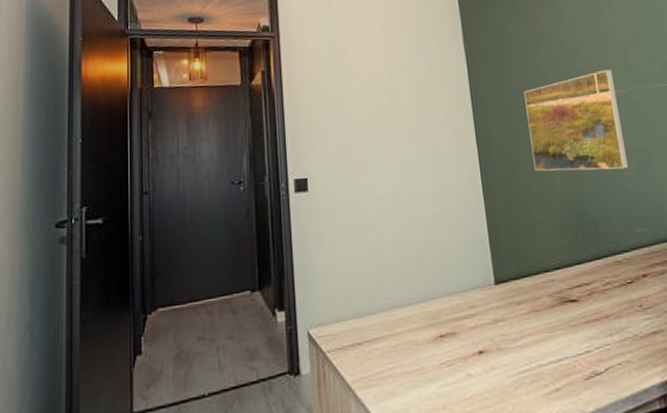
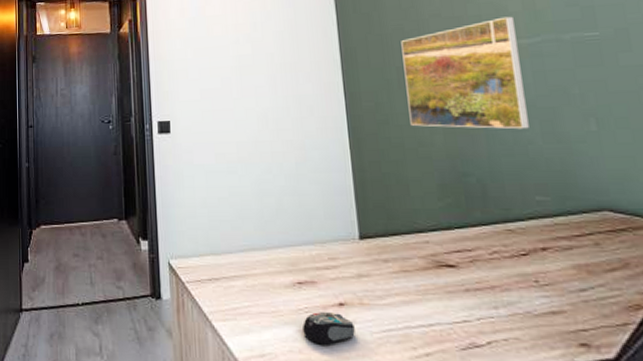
computer mouse: none [445,361,494,397] -> present [303,312,355,345]

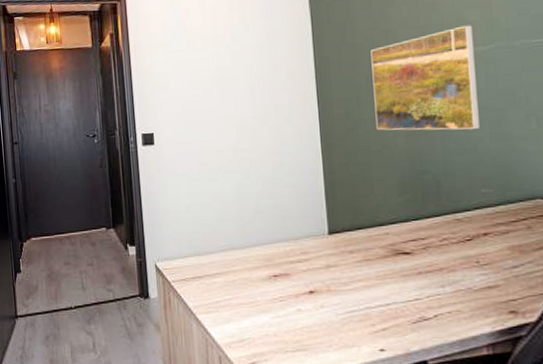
computer mouse: present [303,312,355,345] -> none [277,300,323,328]

